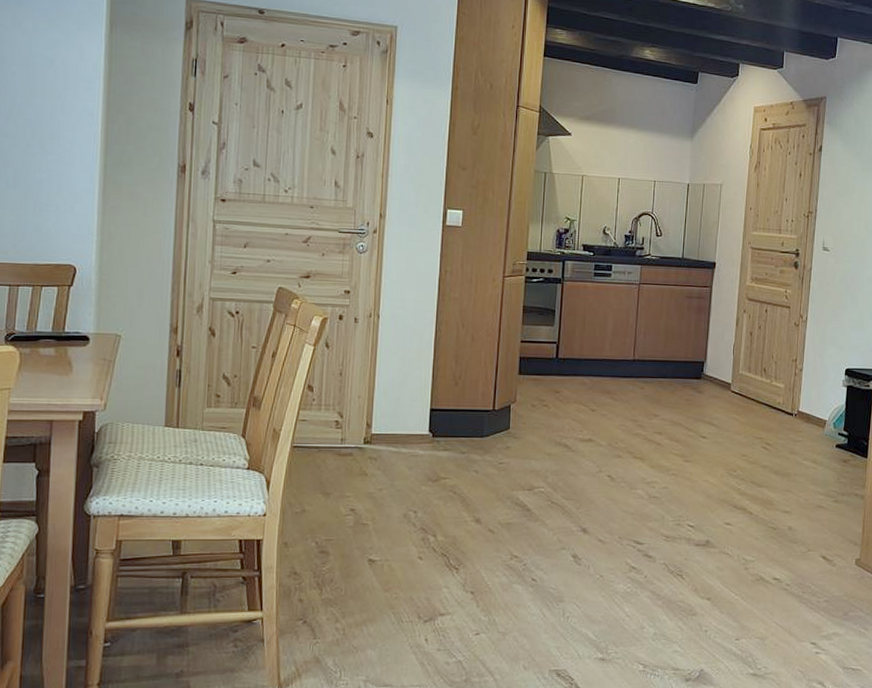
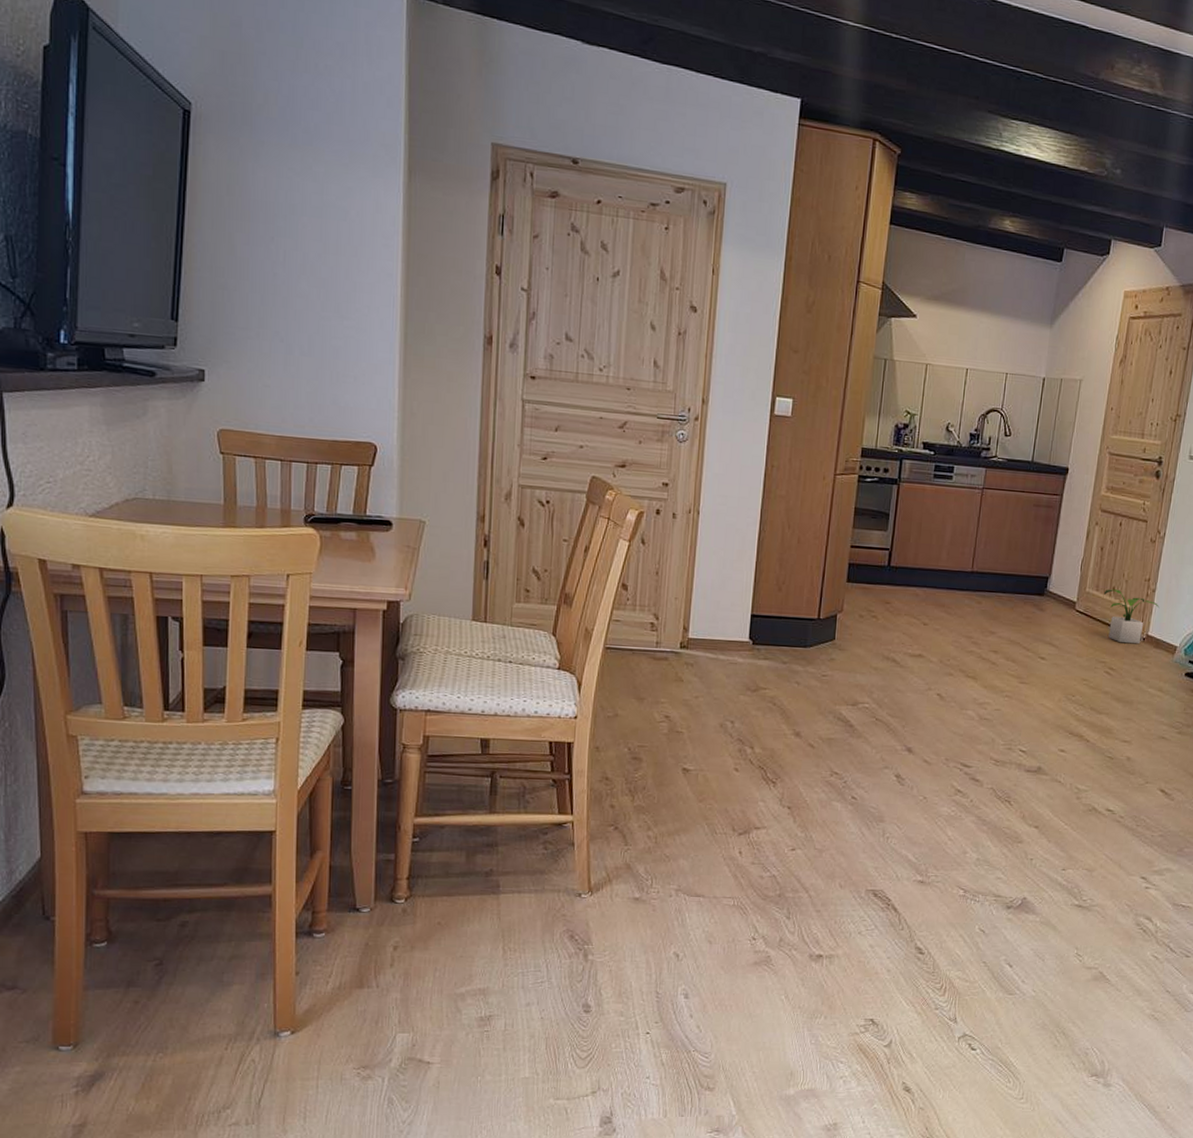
potted plant: none [756,370,808,420] -> present [1104,589,1160,644]

